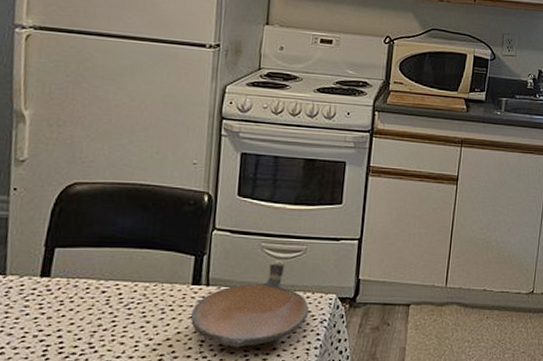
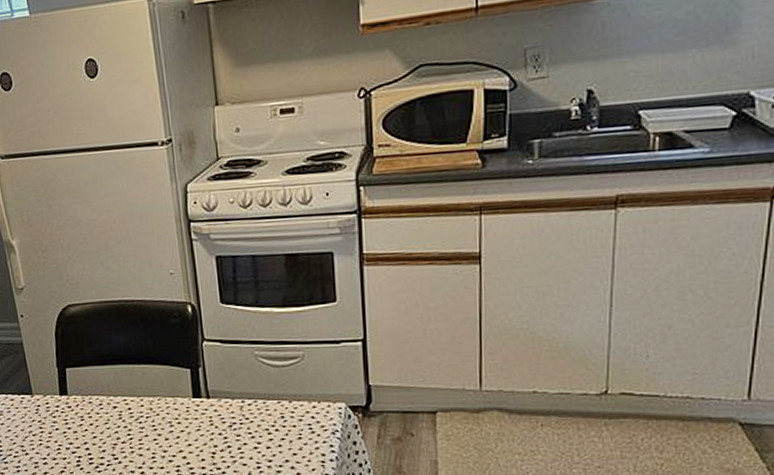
bowl: present [190,260,309,348] -> none [197,369,318,460]

